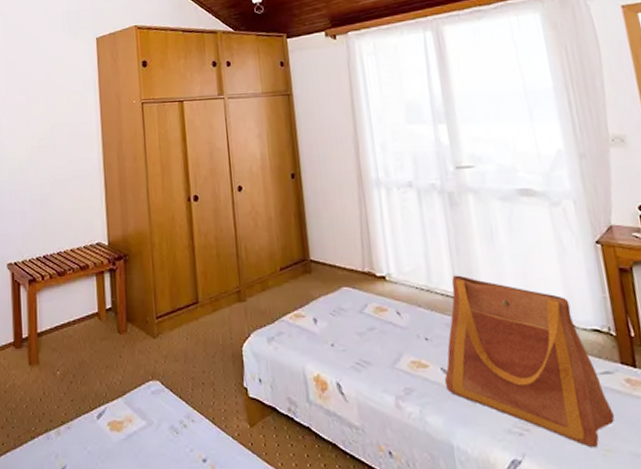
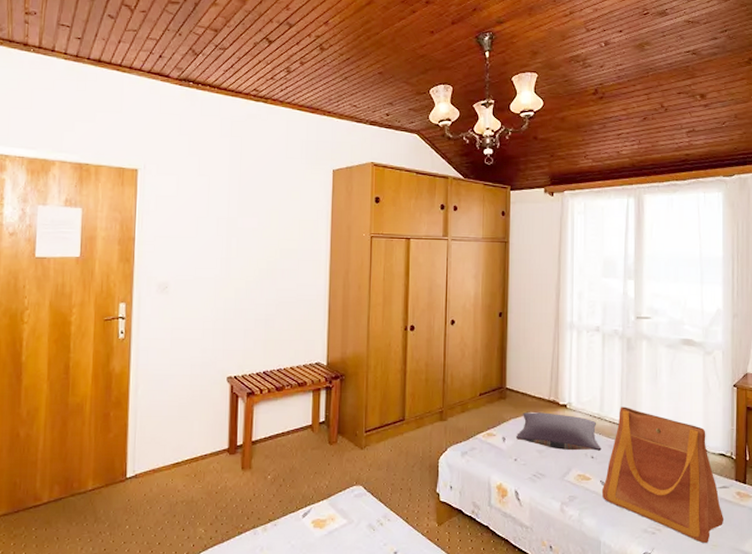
pillow: none [330,287,437,332] -> present [516,412,602,451]

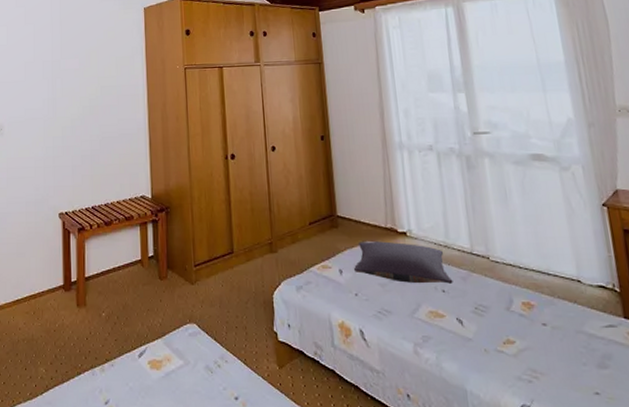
tote bag: present [601,406,723,543] -> none [459,232,617,394]

